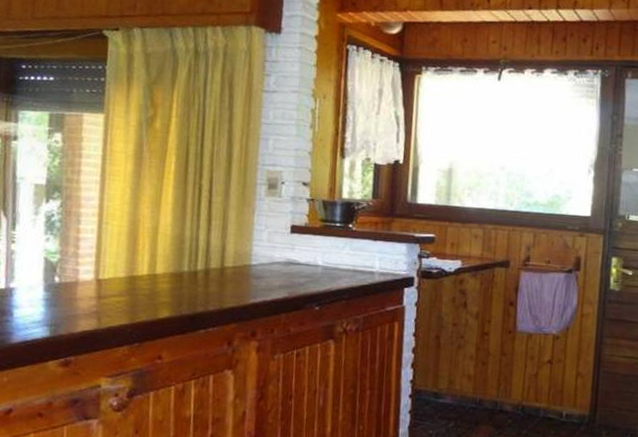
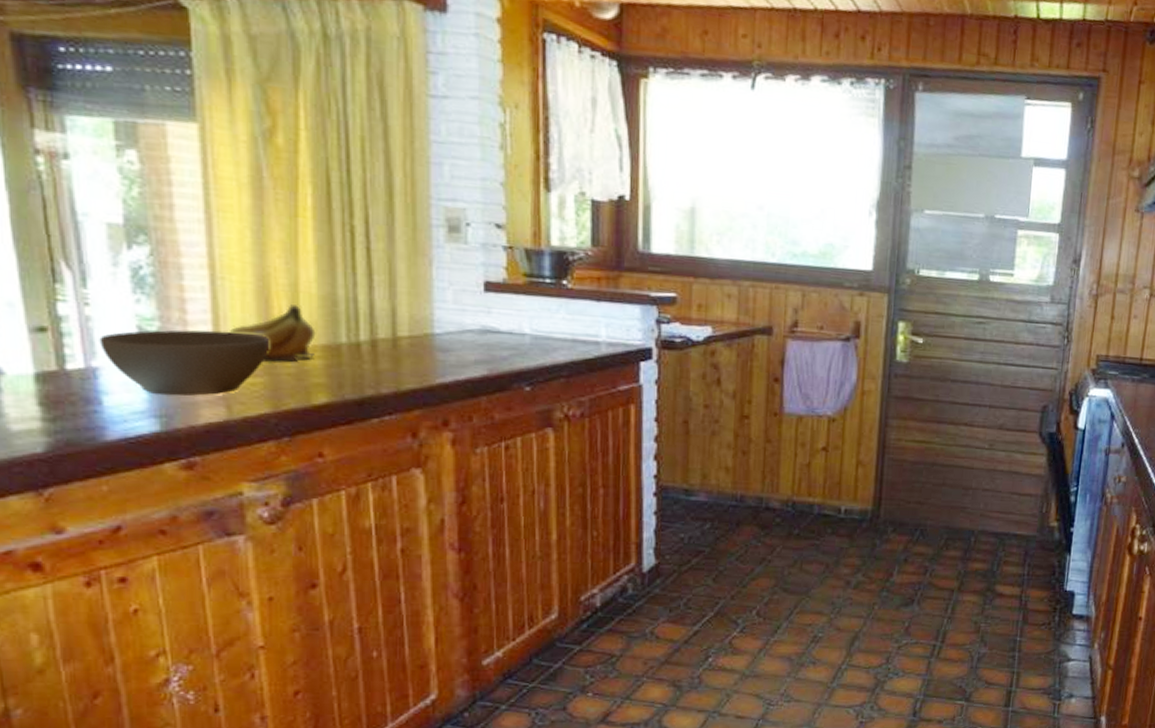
bowl: none [17,260,134,311] -> present [99,329,270,397]
fruit: none [106,242,167,285] -> present [228,305,316,361]

